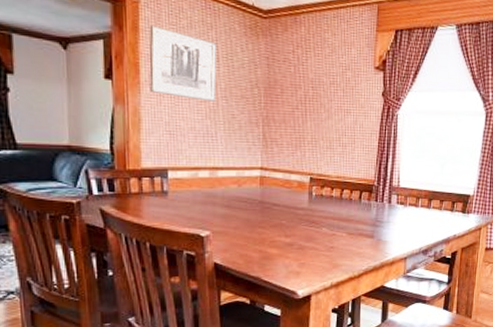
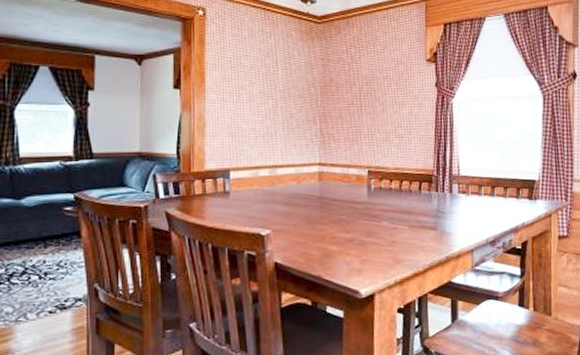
wall art: present [149,24,218,102] -> none [214,37,276,103]

